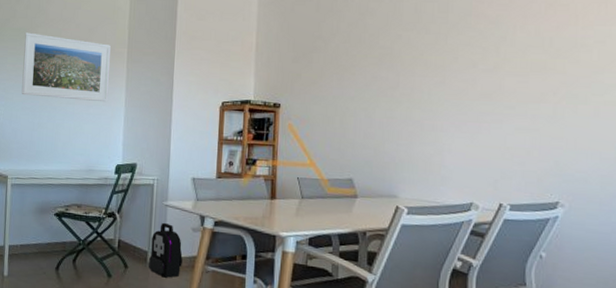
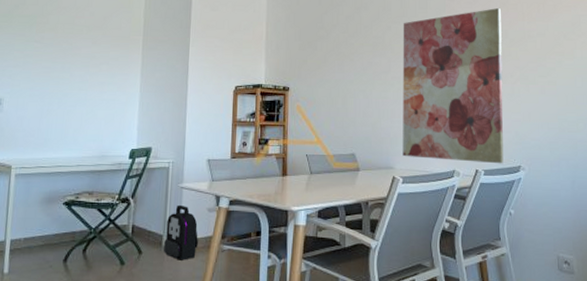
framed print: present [21,32,111,103] -> none [29,19,126,88]
wall art: none [409,9,546,199] -> present [402,7,504,164]

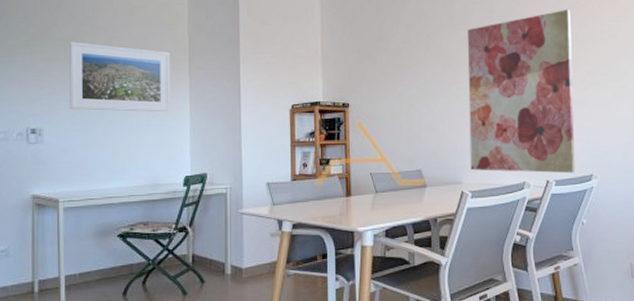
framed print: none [29,19,126,88] -> present [69,42,171,112]
backpack: present [164,204,198,260] -> none [227,231,262,287]

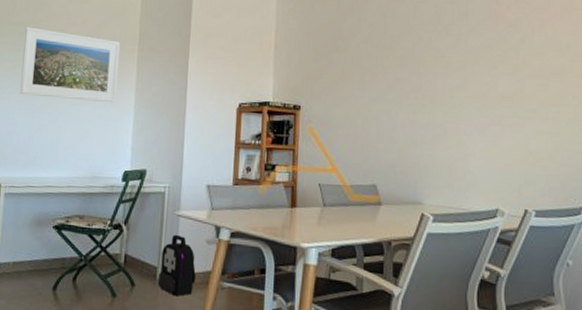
backpack: none [227,231,262,287] -> present [158,234,196,297]
wall art: present [467,9,575,174] -> none [434,13,562,204]

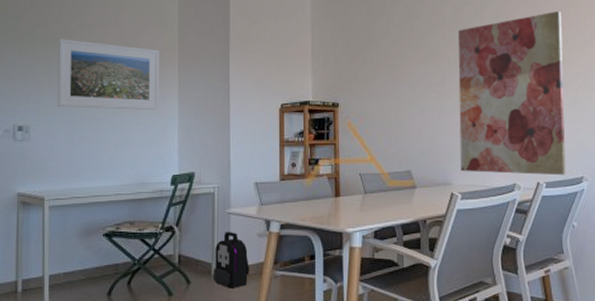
wall art: none [434,13,562,204] -> present [457,10,566,176]

